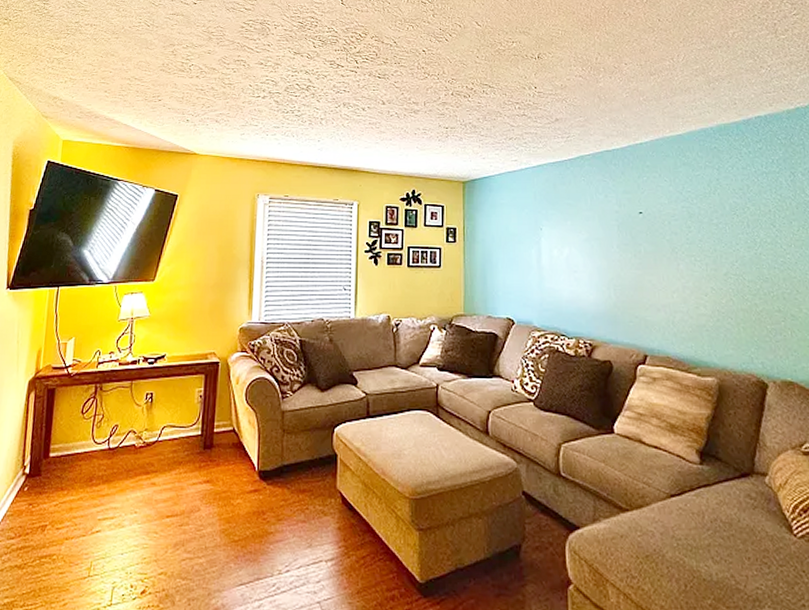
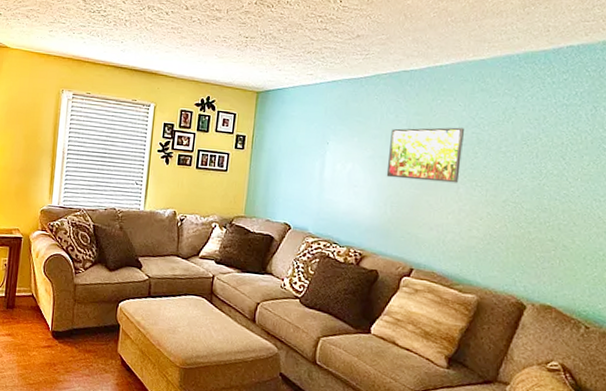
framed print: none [603,203,677,260] -> present [386,127,464,183]

